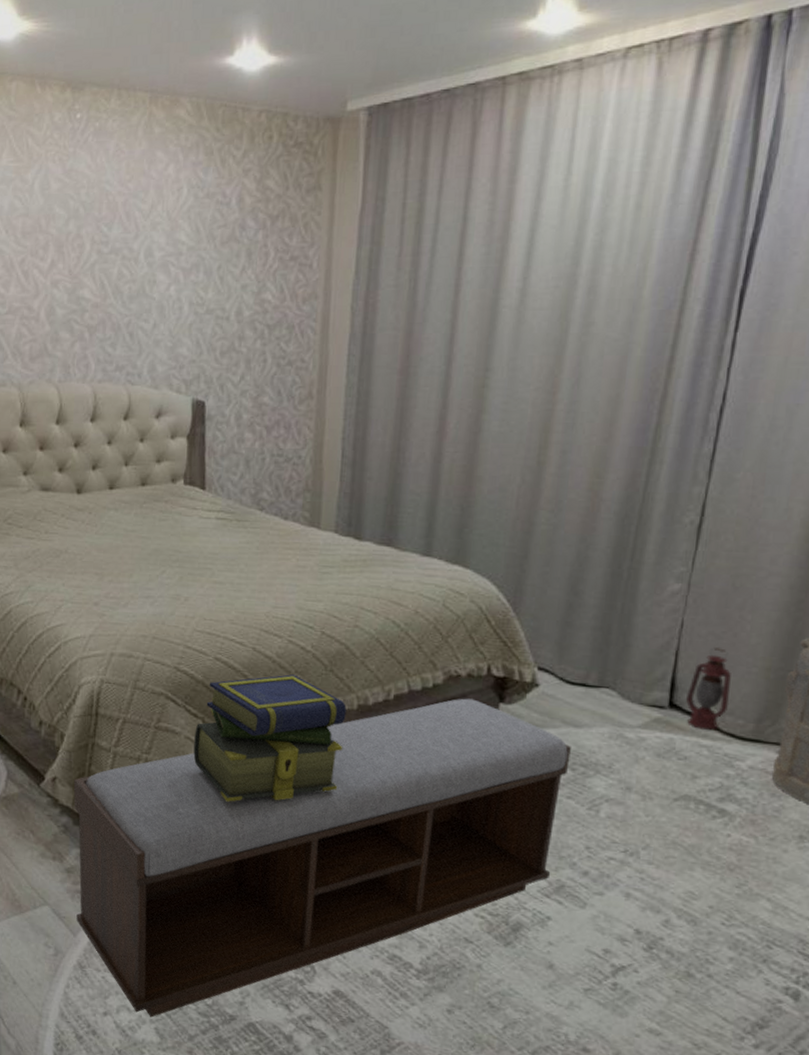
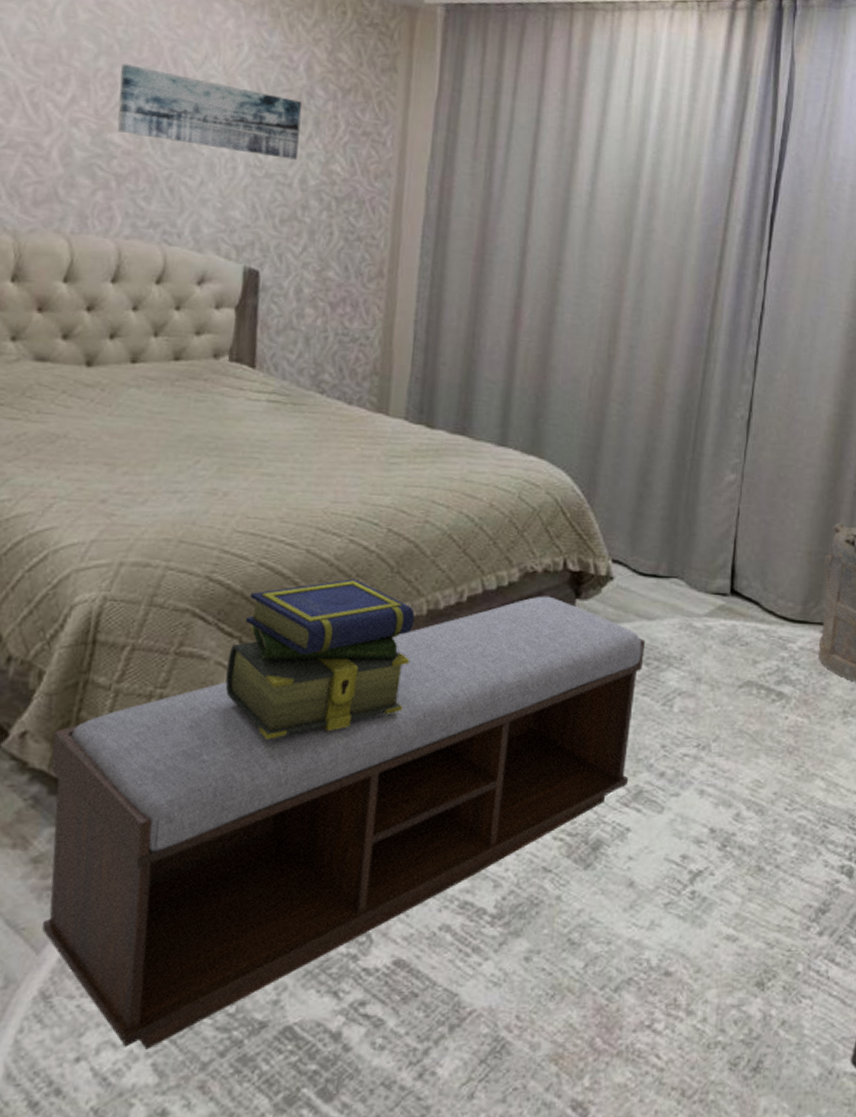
wall art: none [86,224,236,293] -> present [117,64,302,160]
lantern: present [686,647,731,731] -> none [745,534,781,616]

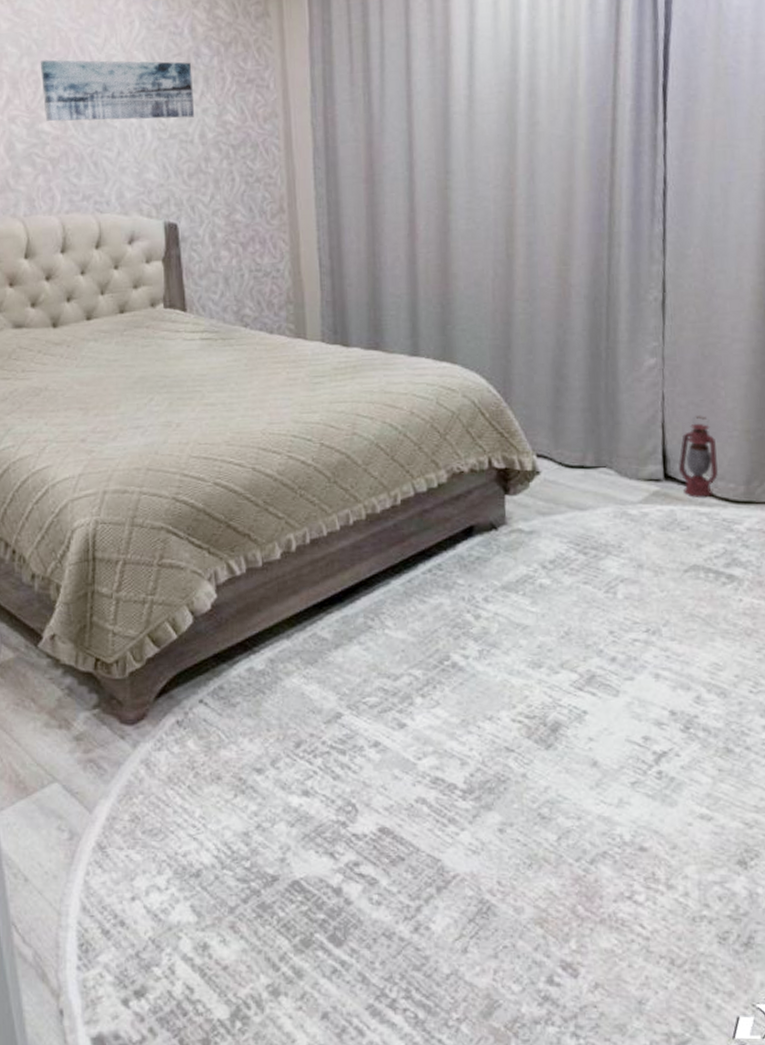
bench: present [42,596,645,1050] -> none [75,494,581,894]
stack of books: present [225,579,415,739] -> none [201,491,357,636]
lantern: none [745,534,781,616] -> present [679,416,719,499]

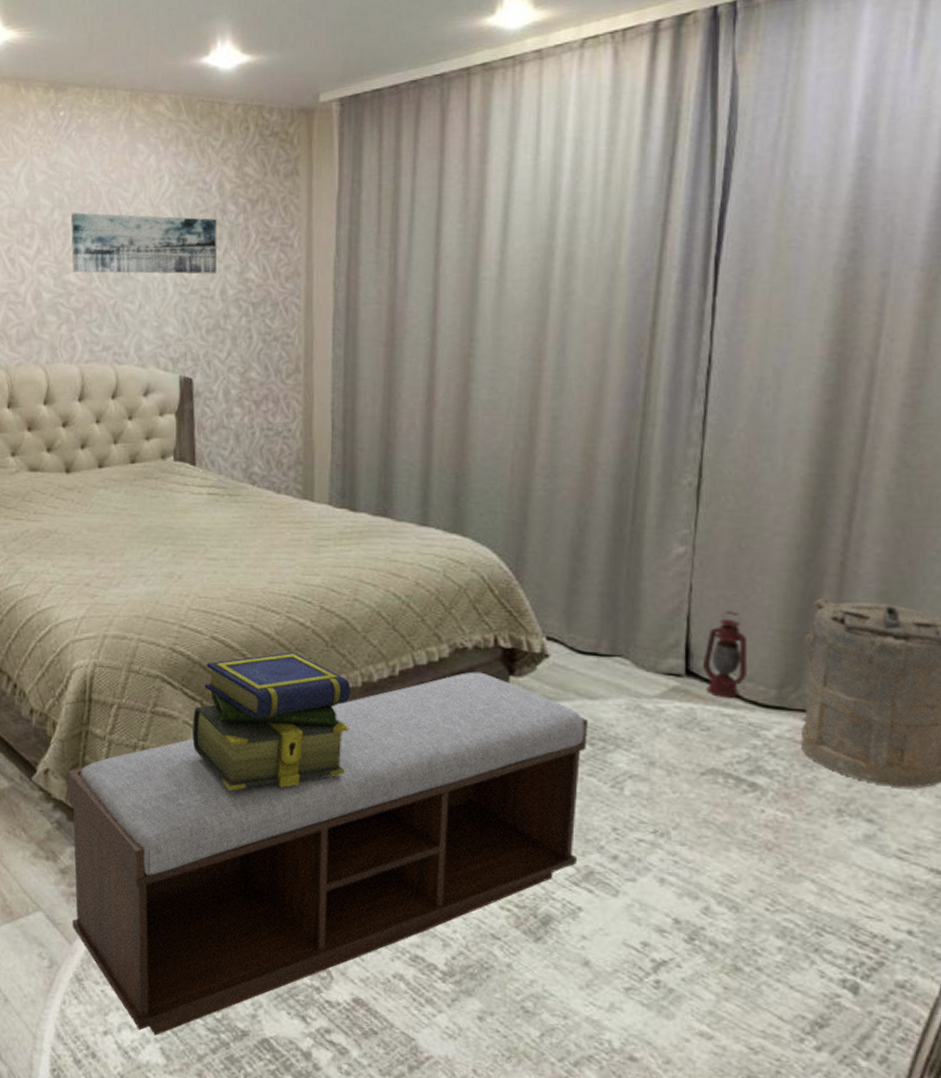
bench: none [75,494,581,894] -> present [67,672,588,1036]
stack of books: none [201,491,357,636] -> present [192,652,350,791]

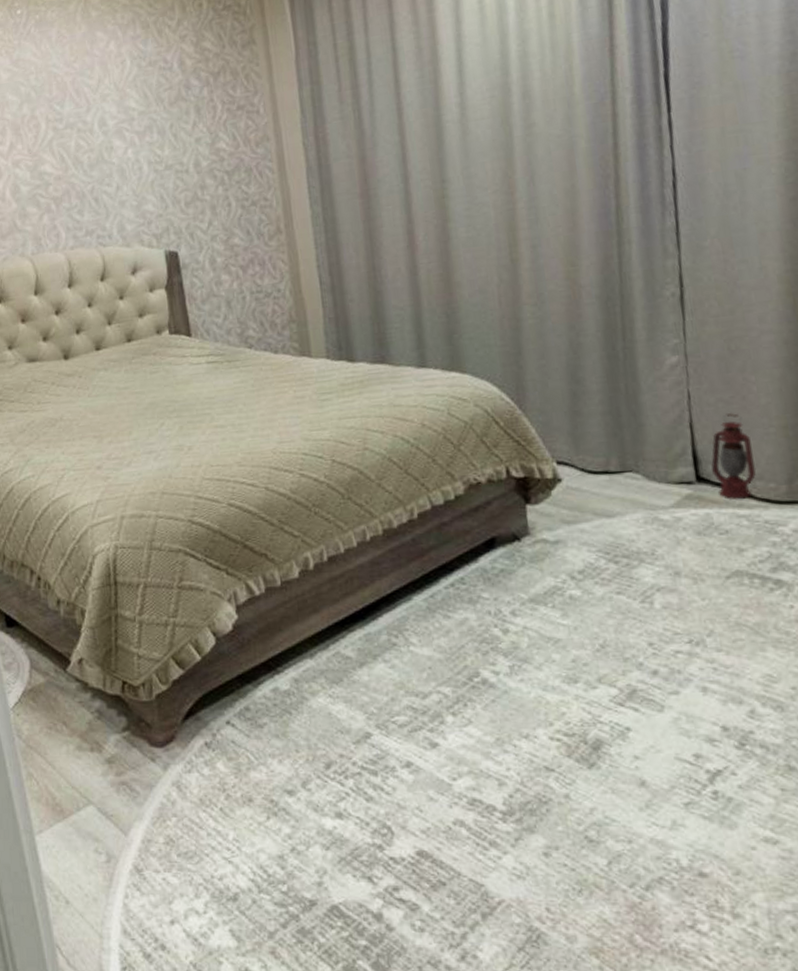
bench: present [67,672,588,1036] -> none [101,504,618,918]
wall art: present [70,212,217,274] -> none [39,94,189,163]
stack of books: present [192,652,350,791] -> none [220,509,379,656]

